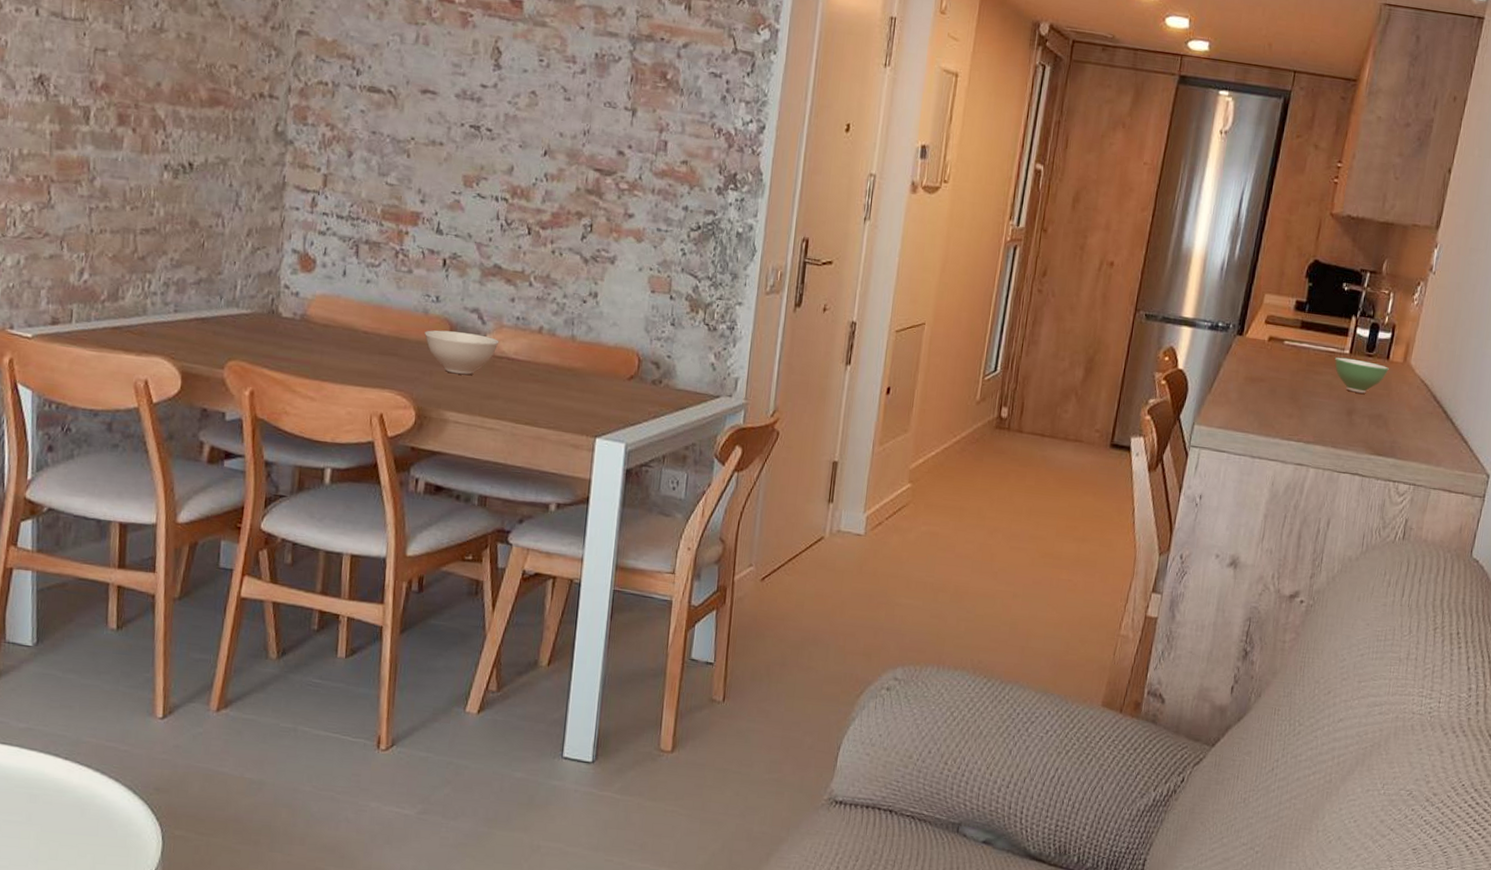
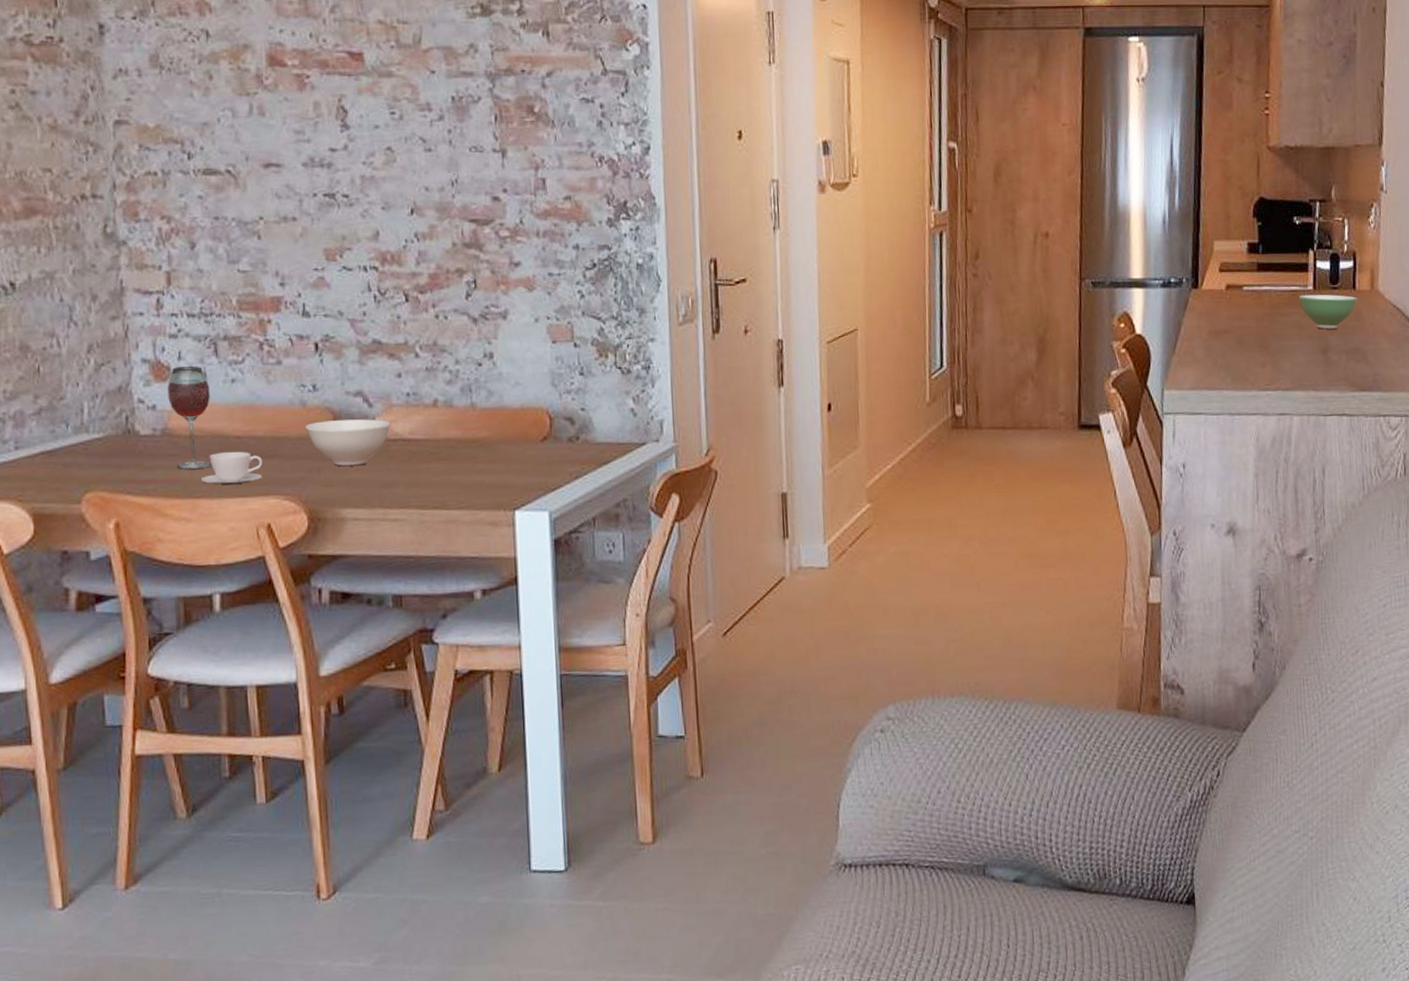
wineglass: none [309,261,347,356] -> present [167,366,212,469]
teacup: none [328,343,384,375] -> present [200,451,263,485]

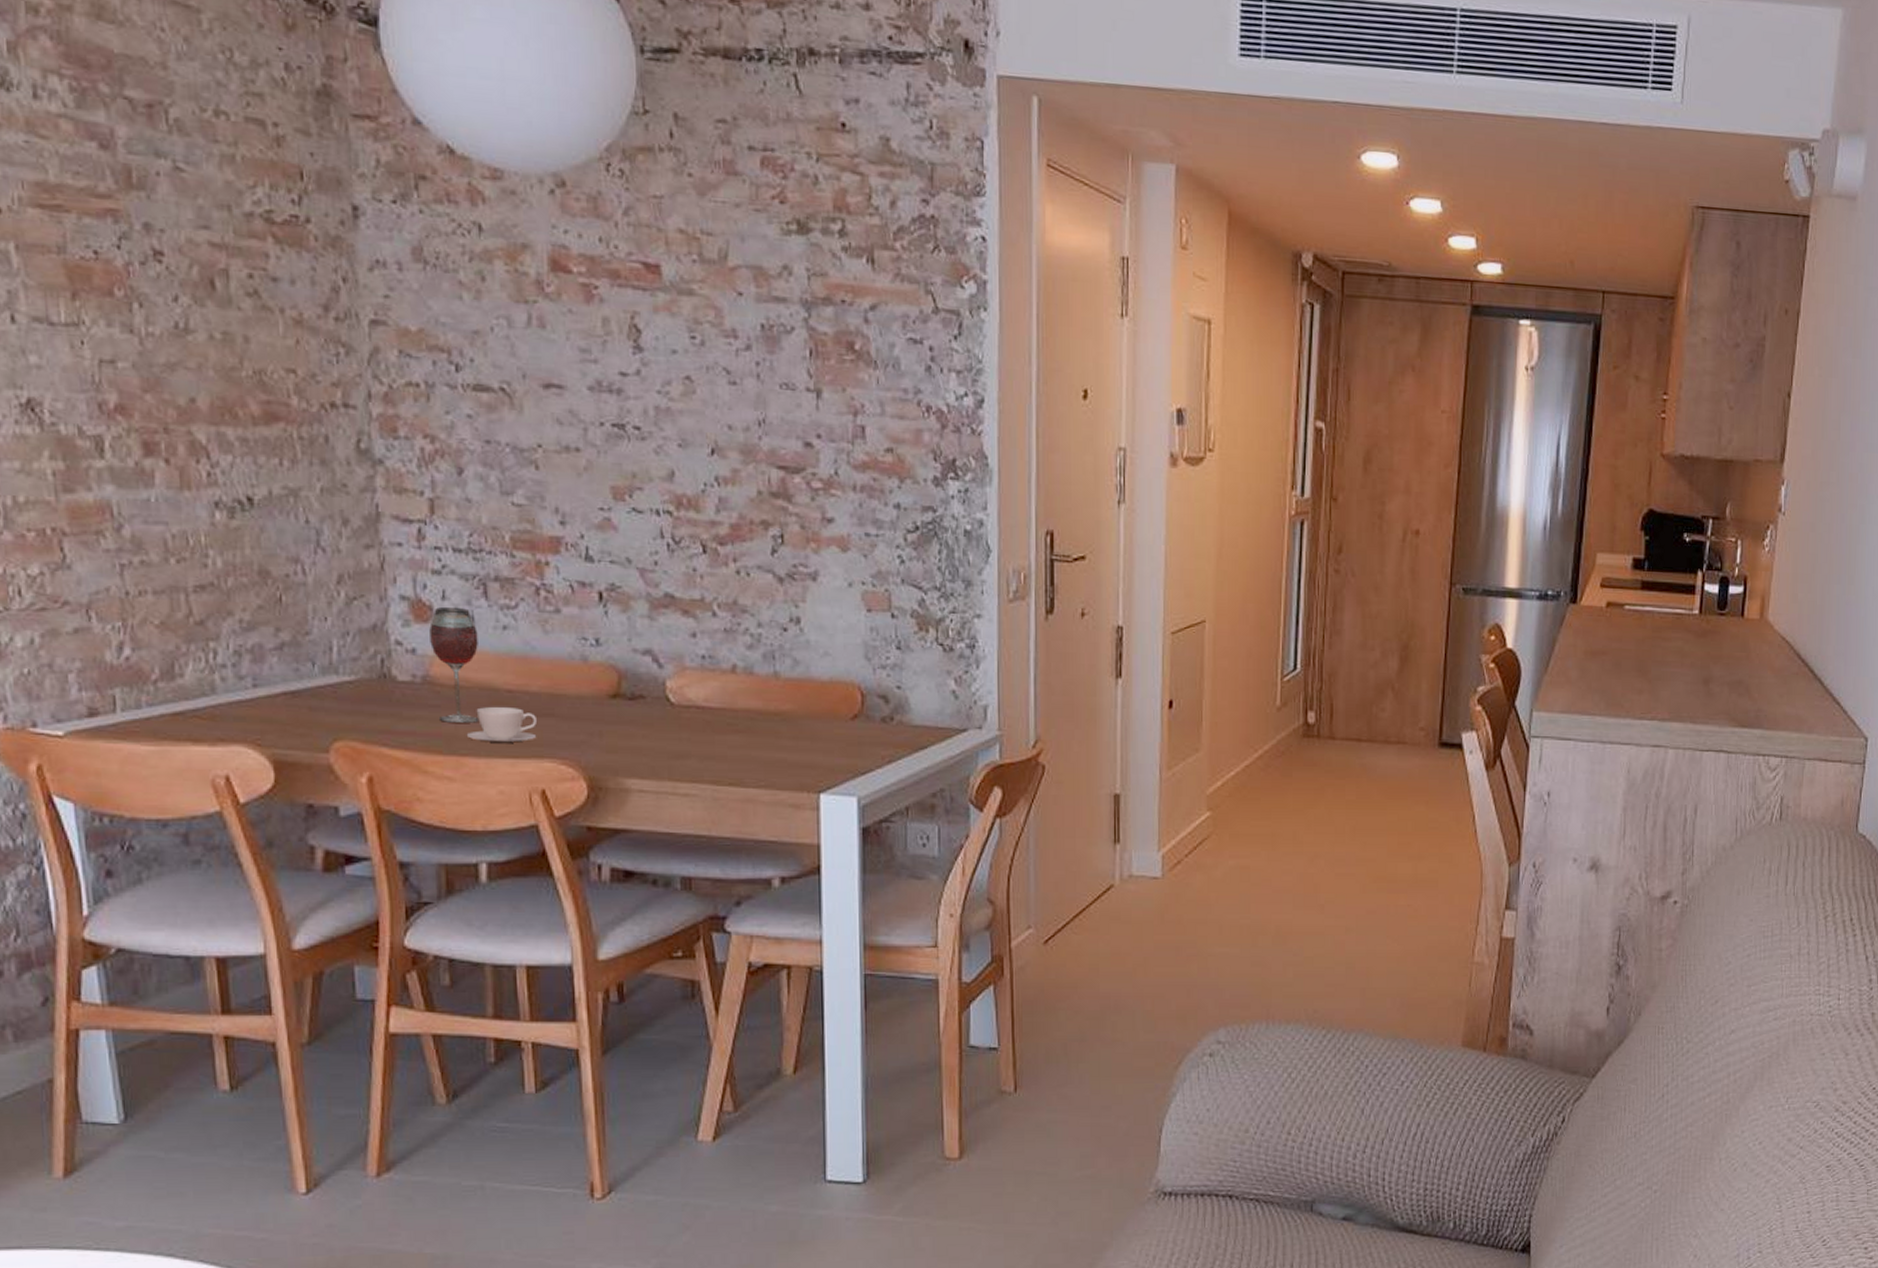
bowl: present [305,419,391,467] -> none [586,680,683,733]
bowl: present [1298,294,1358,330] -> none [1683,619,1746,658]

